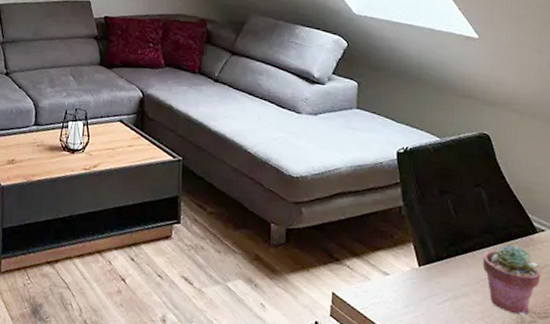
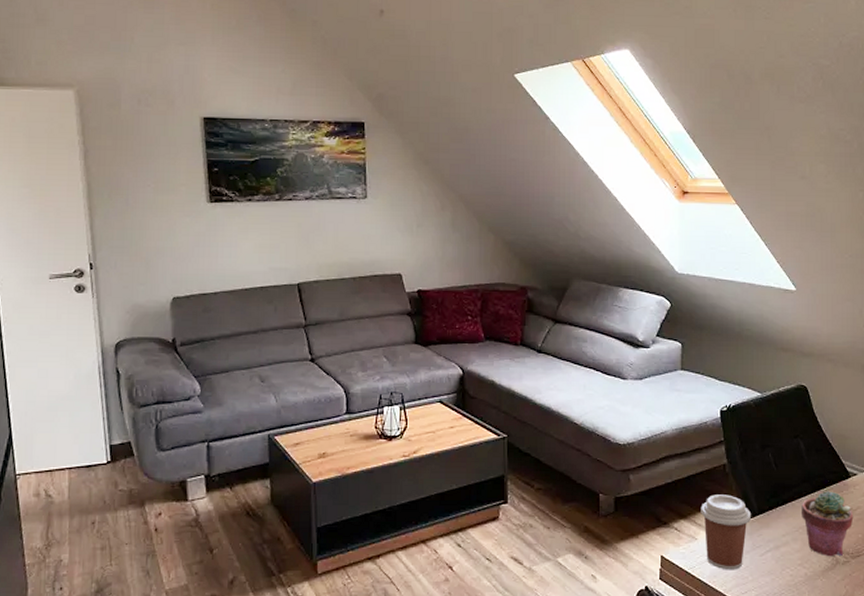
coffee cup: none [374,236,429,316] -> present [701,494,752,570]

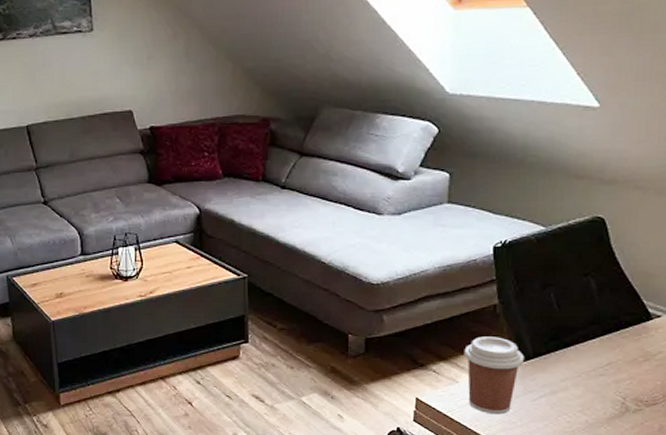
potted succulent: present [800,491,854,557] -> none [585,334,653,404]

